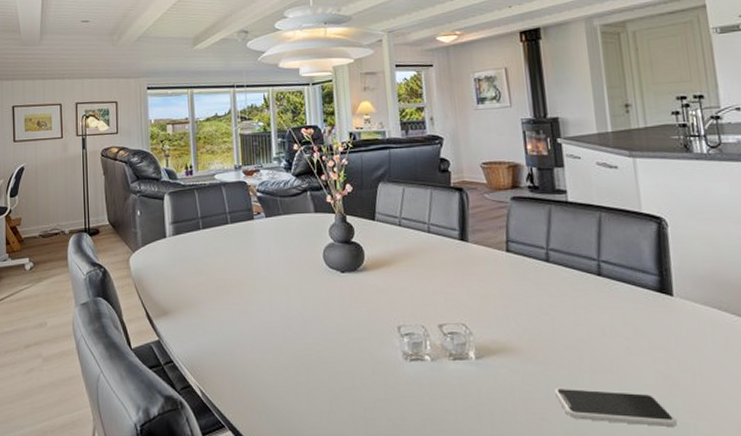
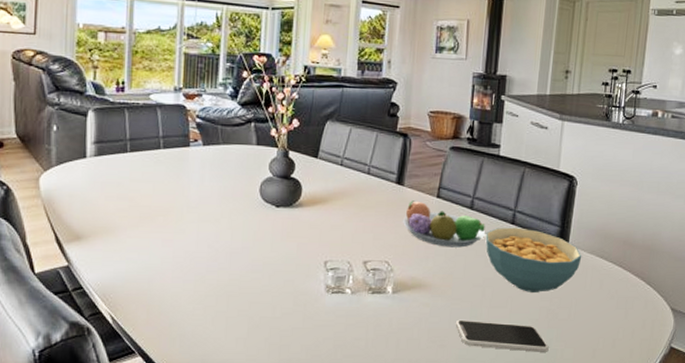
fruit bowl: none [472,257,570,306] -> present [402,200,486,248]
cereal bowl: none [569,279,694,354] -> present [485,227,582,292]

